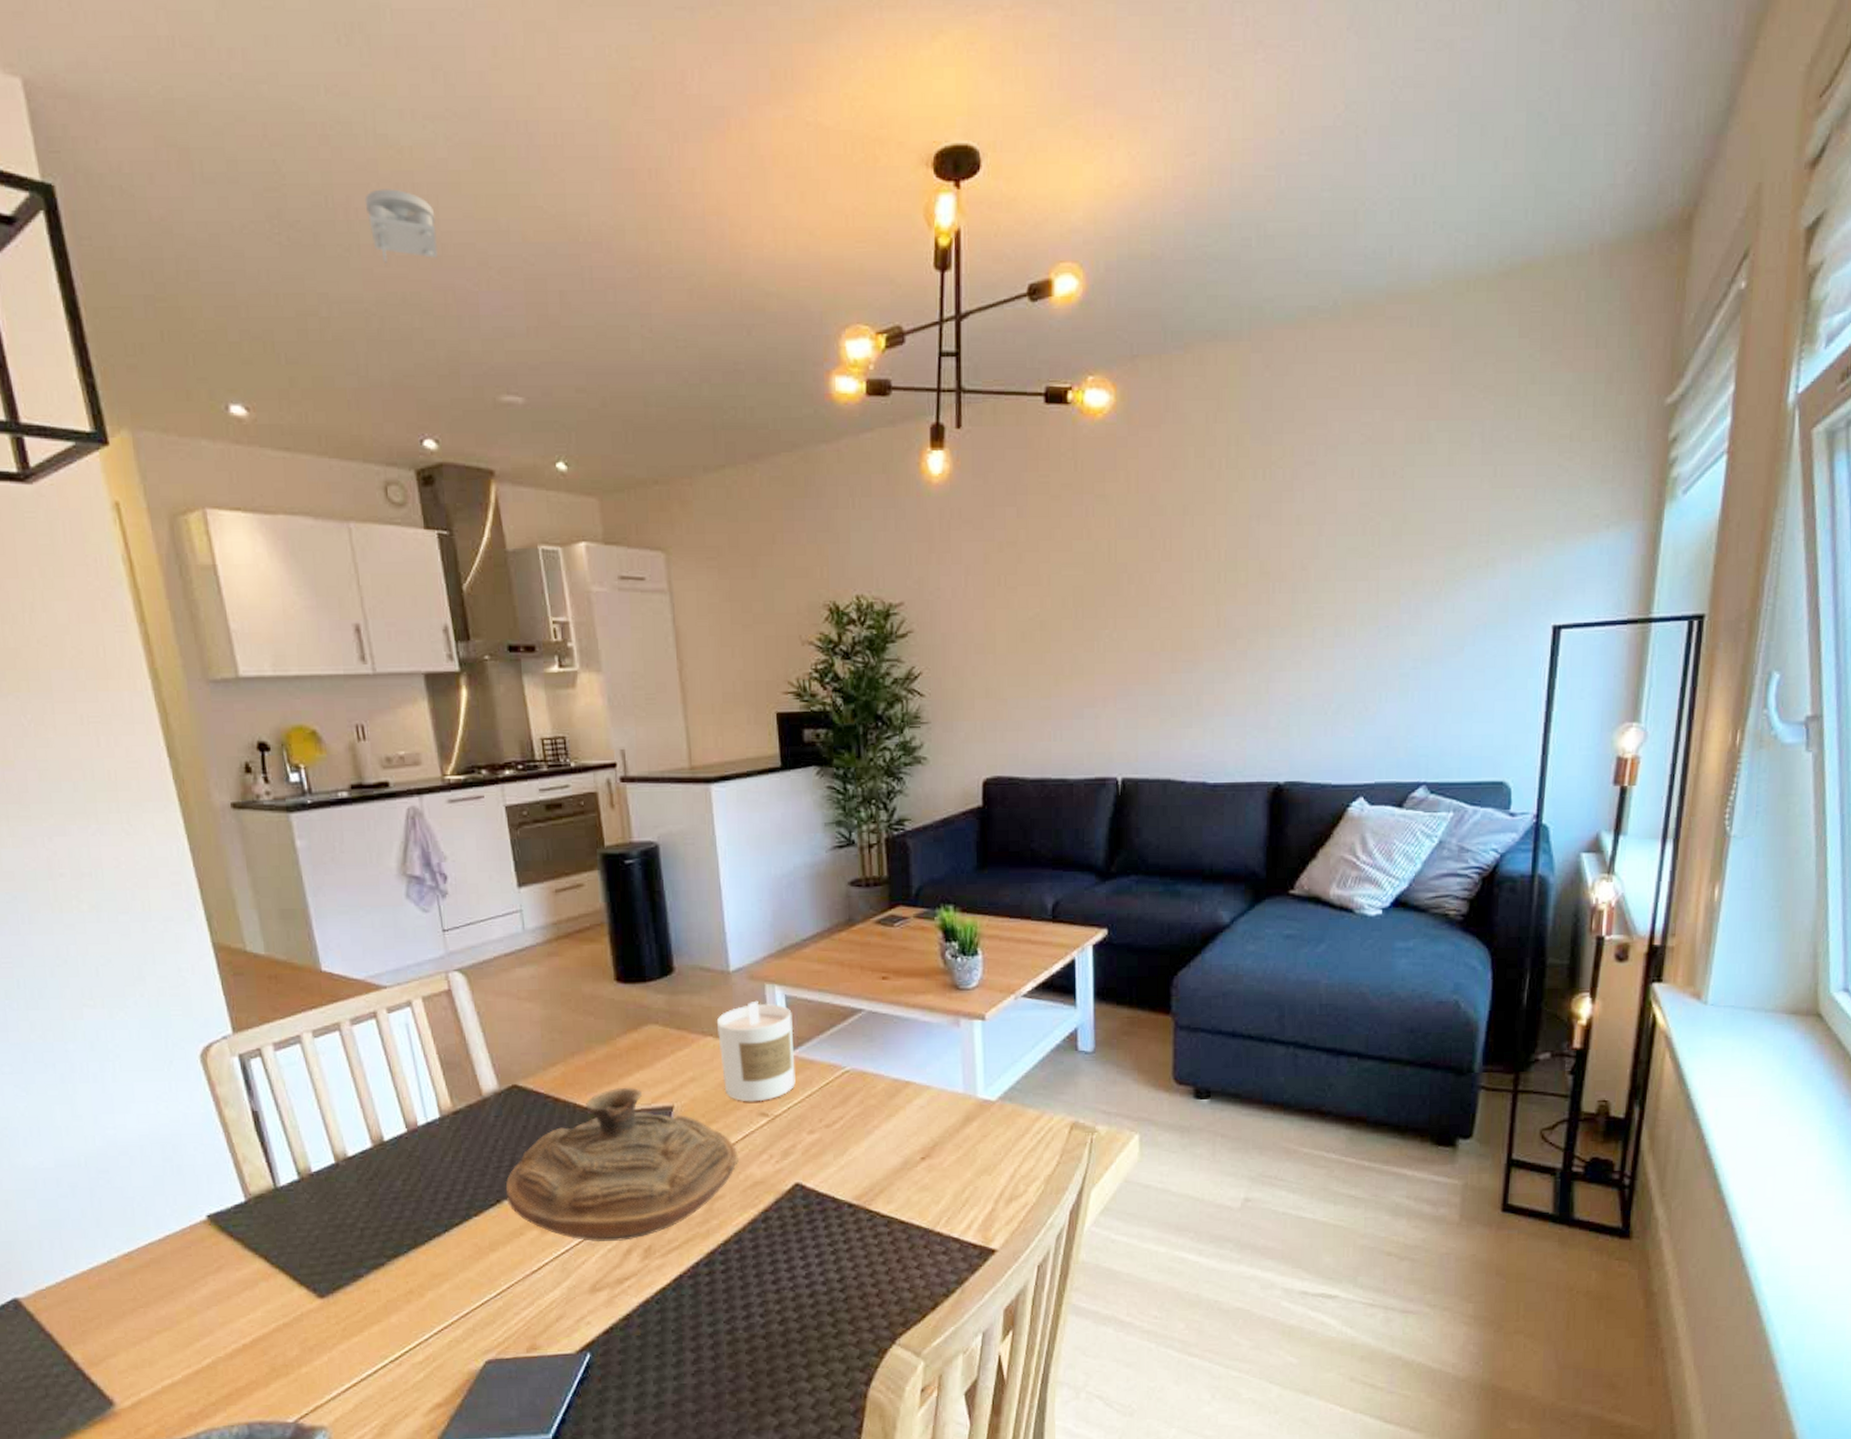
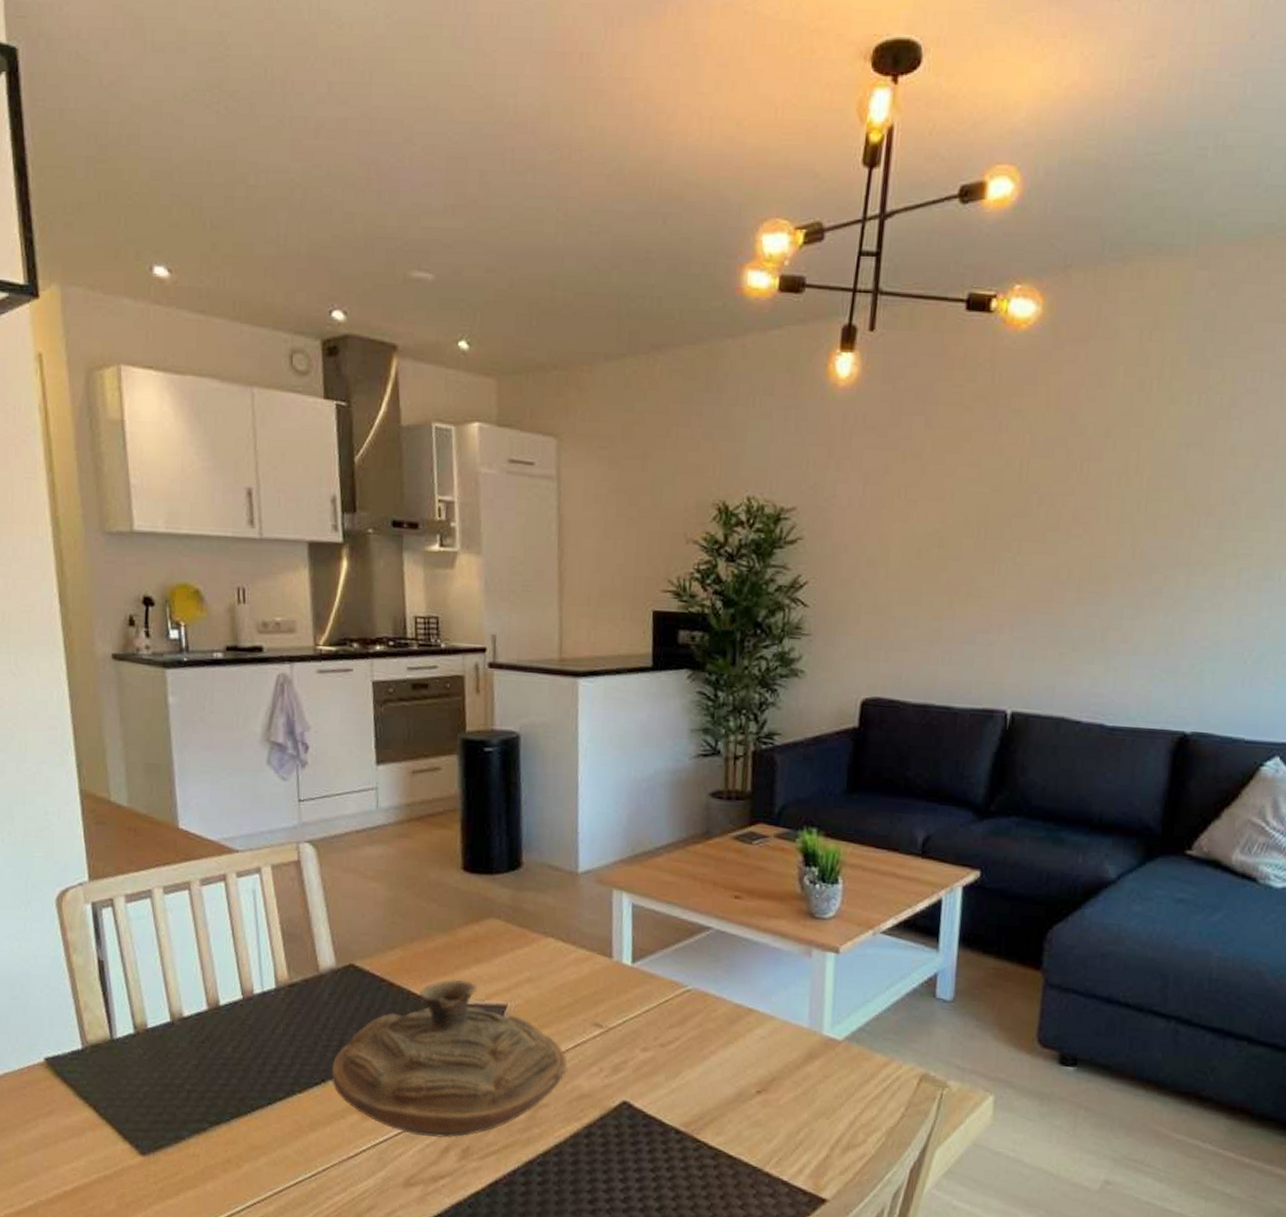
smoke detector: present [364,189,438,263] -> none [302,63,368,135]
candle: present [716,1000,796,1102] -> none [559,906,638,1012]

